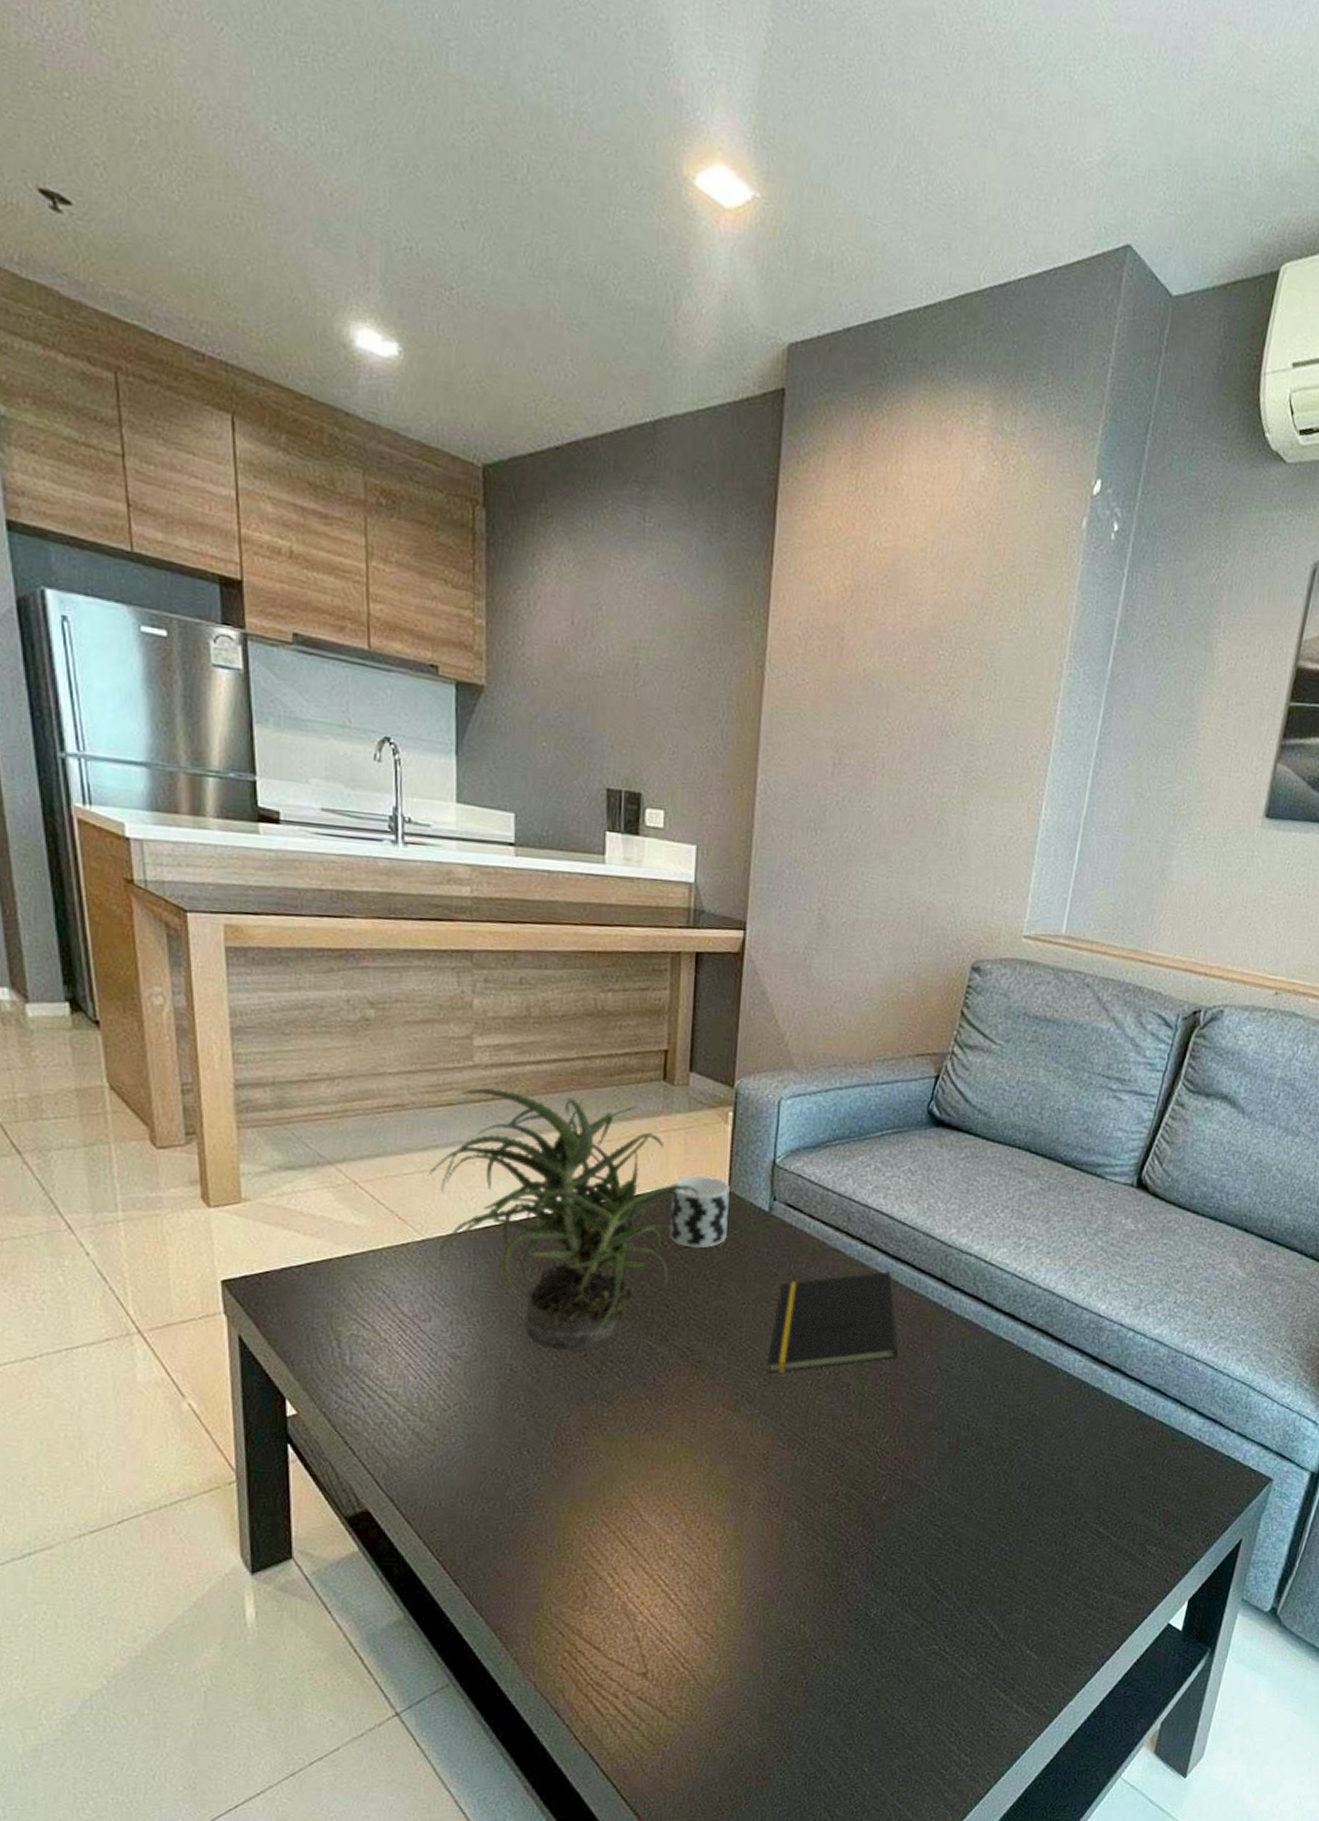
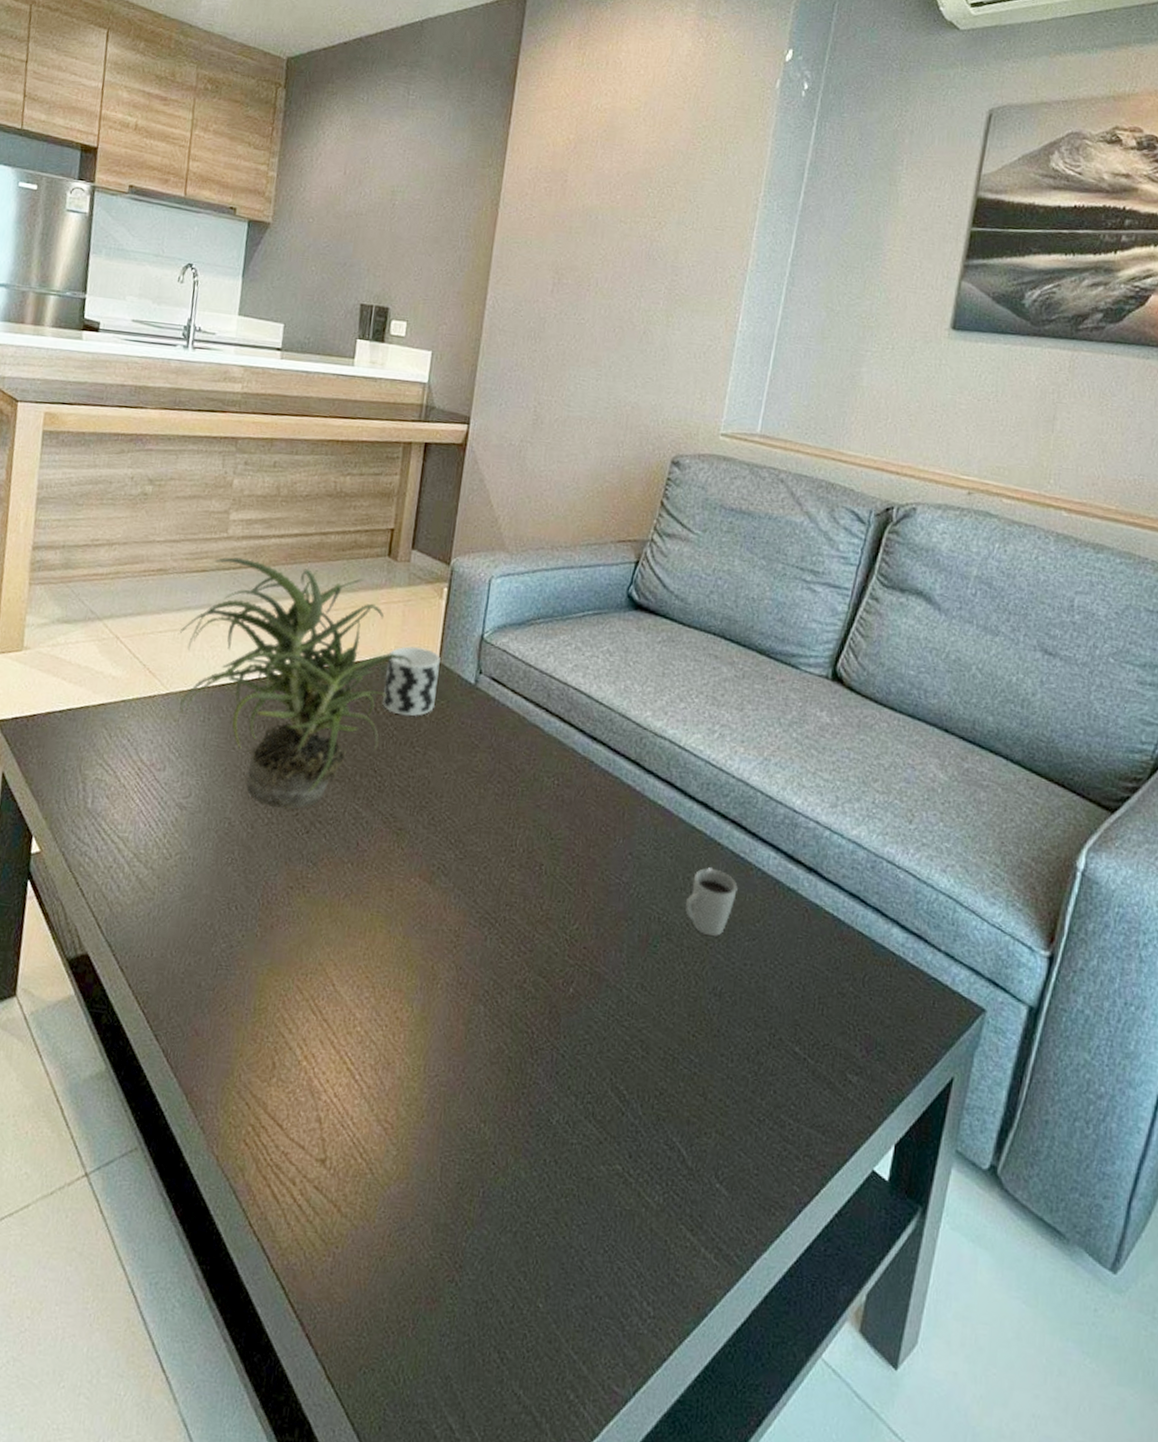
notepad: present [768,1271,898,1374] -> none [465,750,591,847]
cup: none [993,1374,1045,1438] -> present [684,867,738,937]

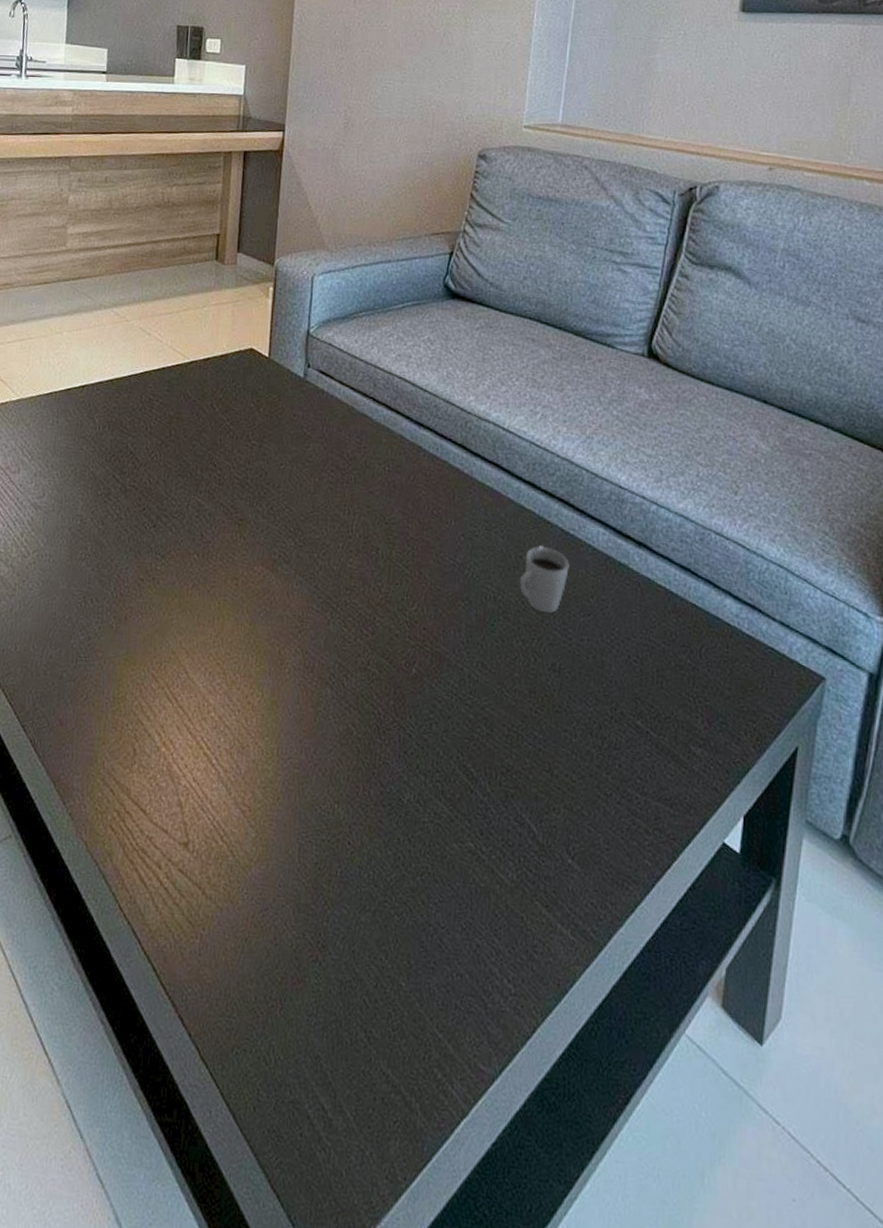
potted plant: present [179,557,412,810] -> none [26,269,244,505]
cup: present [381,646,440,717] -> none [217,344,270,411]

